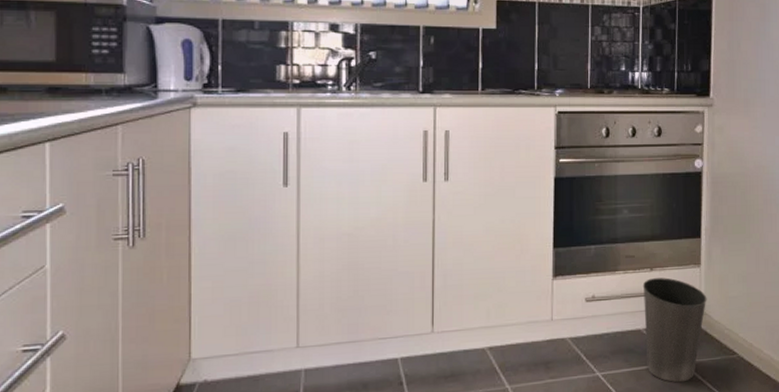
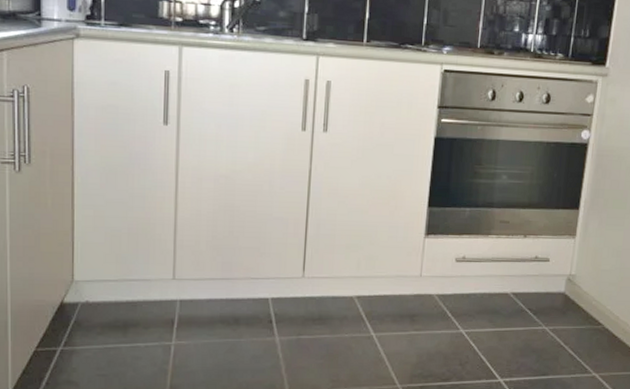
waste basket: present [642,277,707,383] -> none [511,245,579,346]

